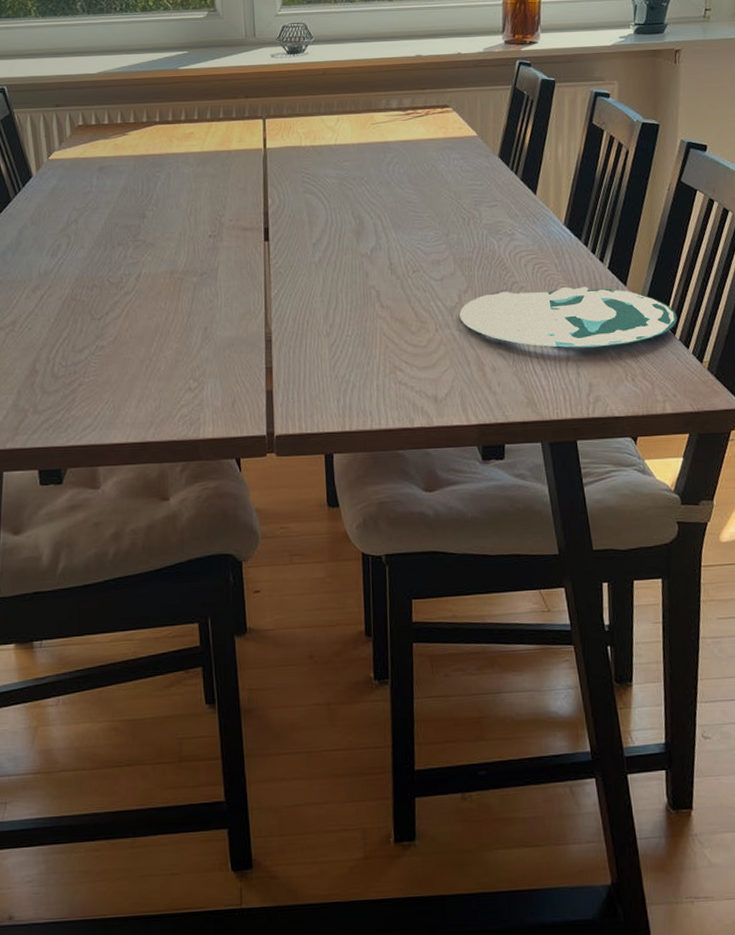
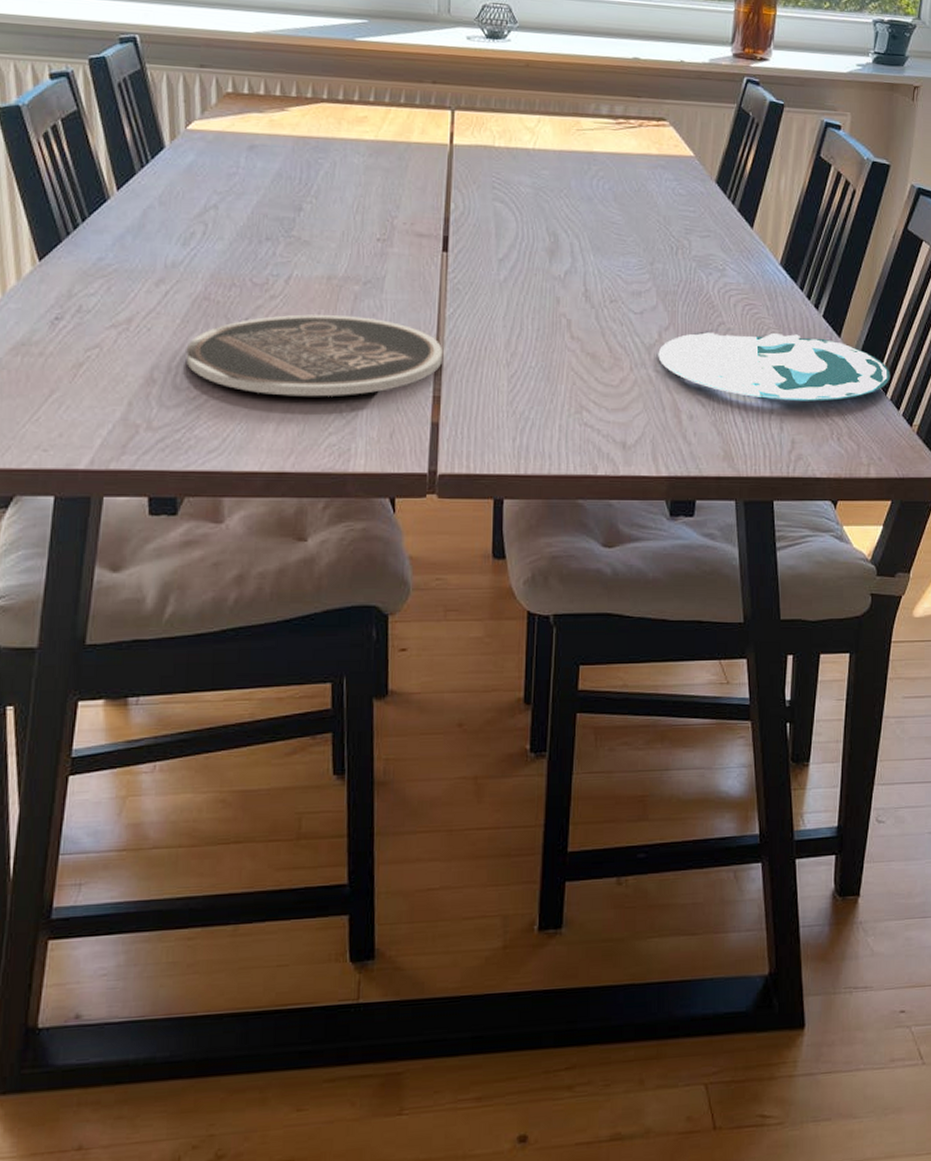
plate: none [60,303,271,377] -> present [185,314,442,397]

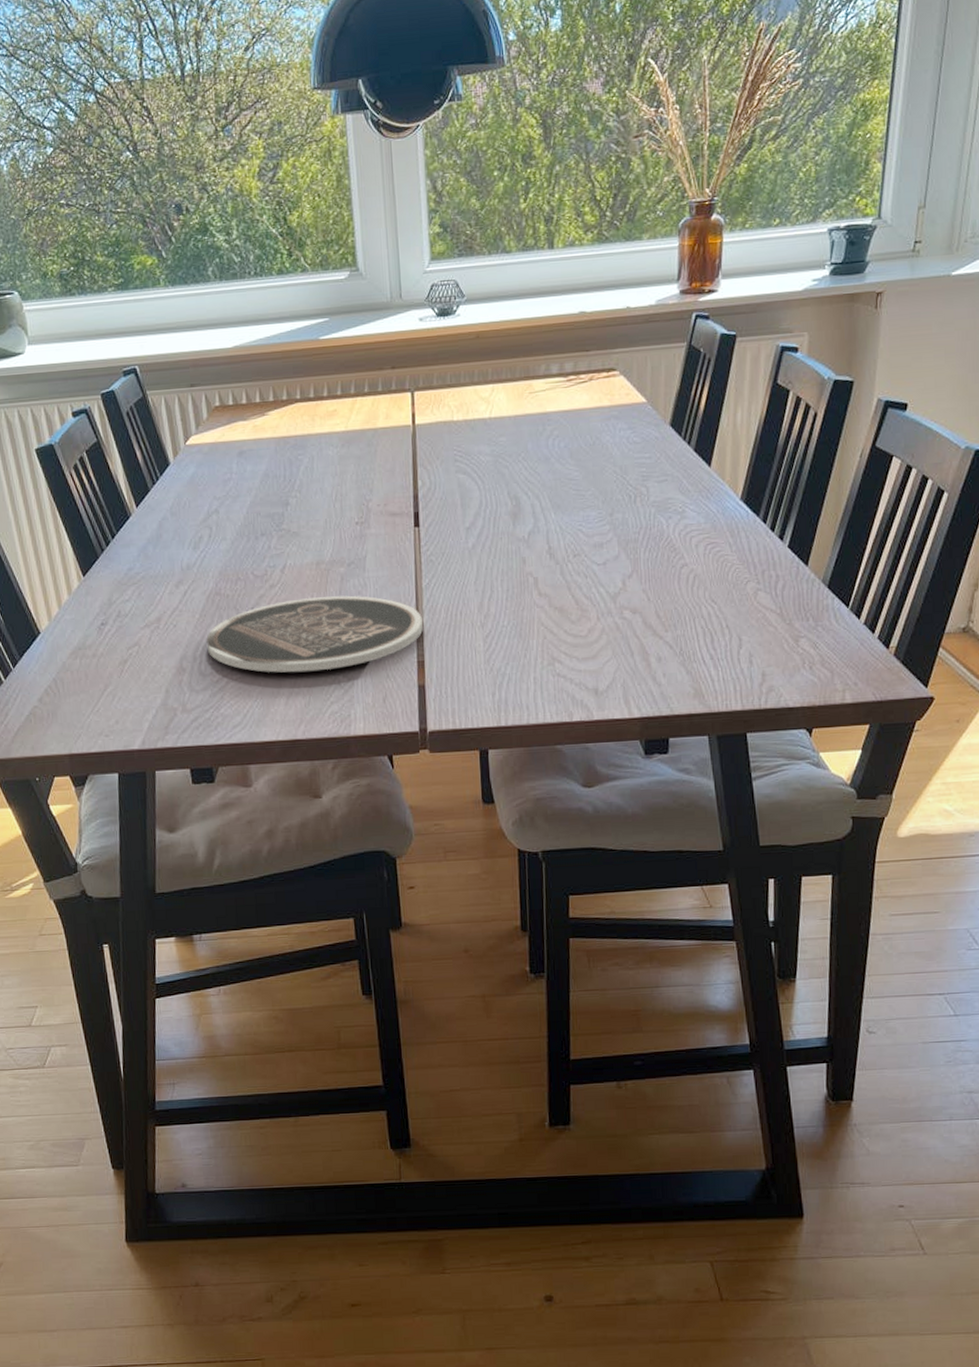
plate: present [658,332,890,401] -> none [623,568,863,635]

